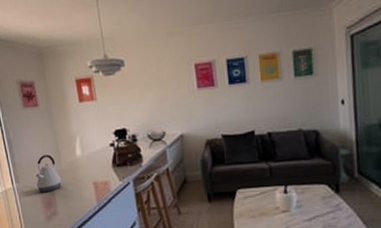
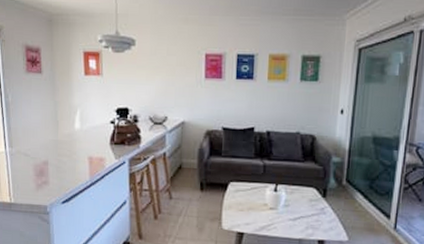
kettle: present [36,154,62,192] -> none [30,123,57,160]

